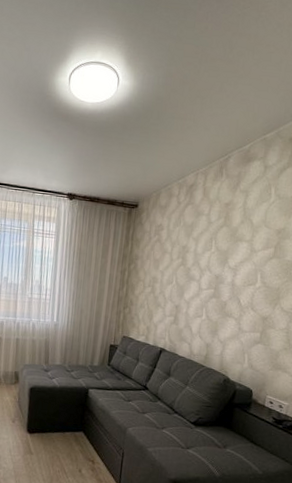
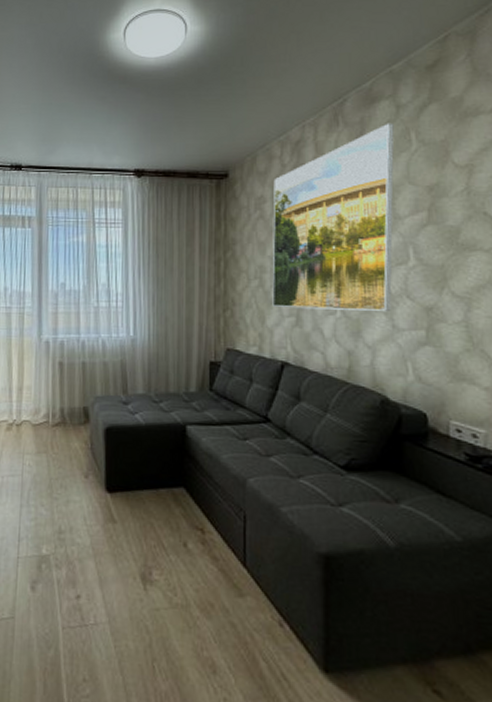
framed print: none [159,178,261,318] -> present [272,123,395,311]

